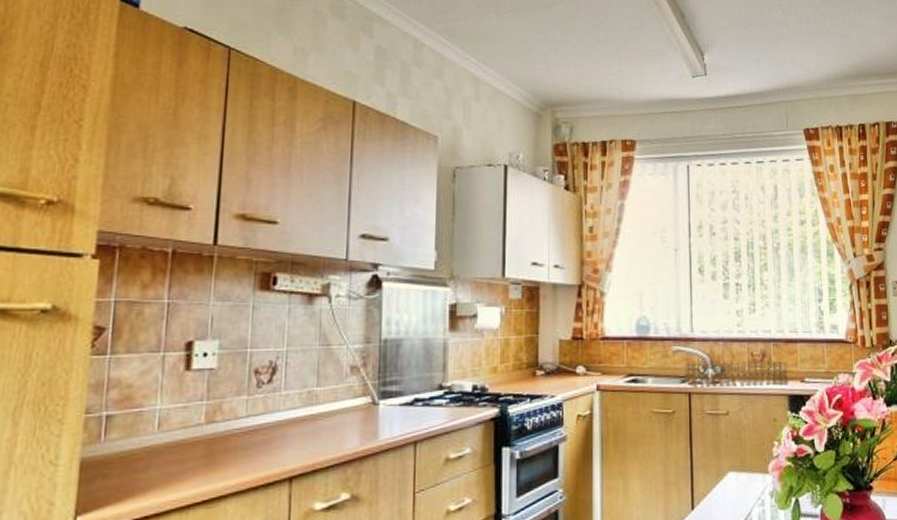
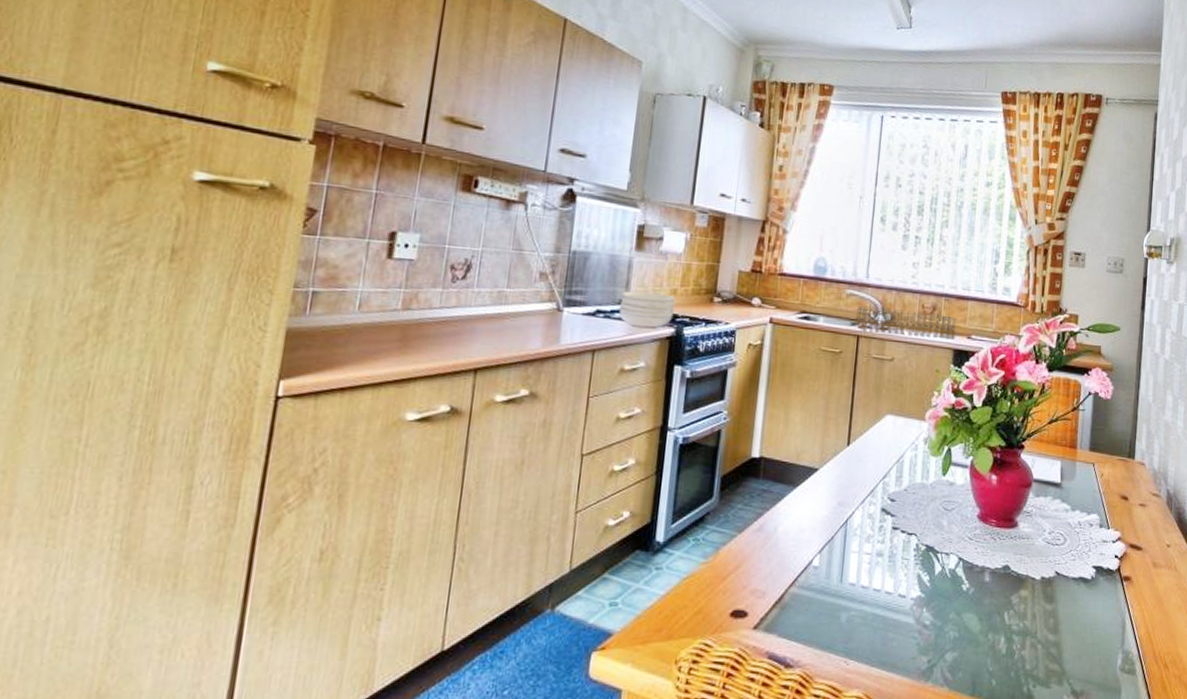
bowl: none [437,373,496,413] -> present [618,291,676,330]

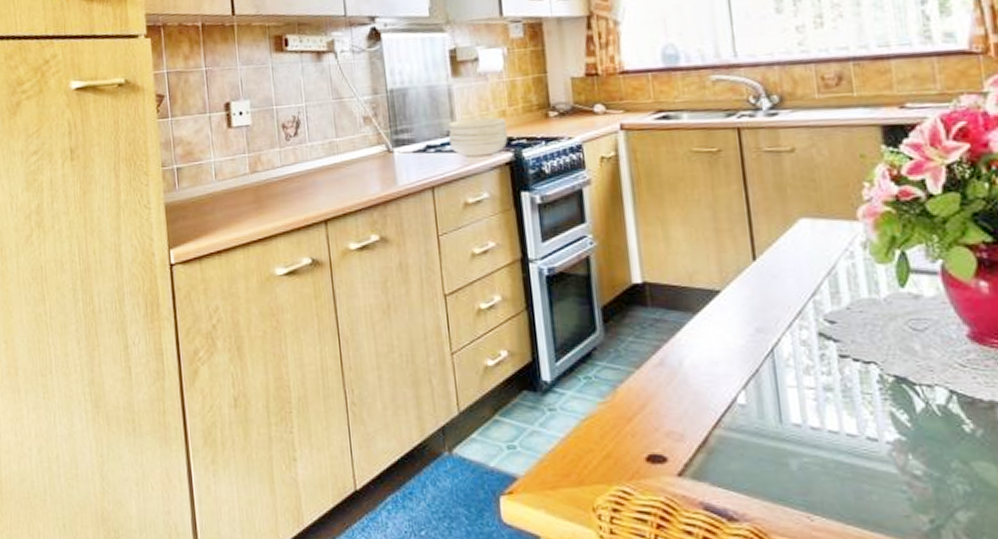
dish rack: present [854,306,956,340] -> none [730,83,880,122]

